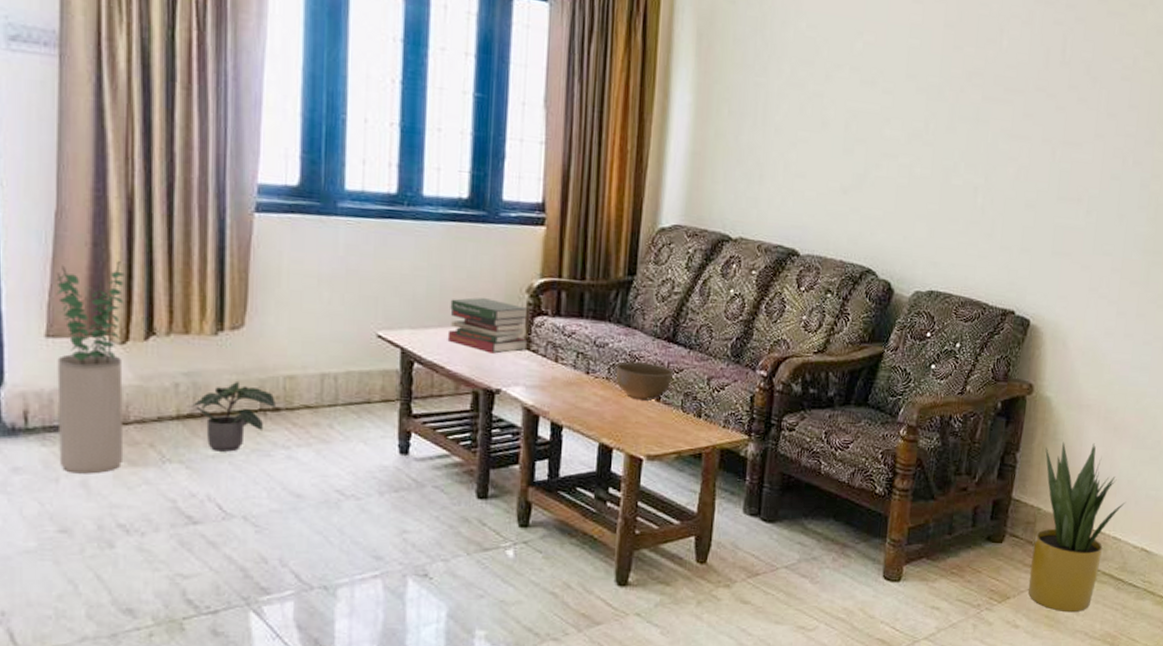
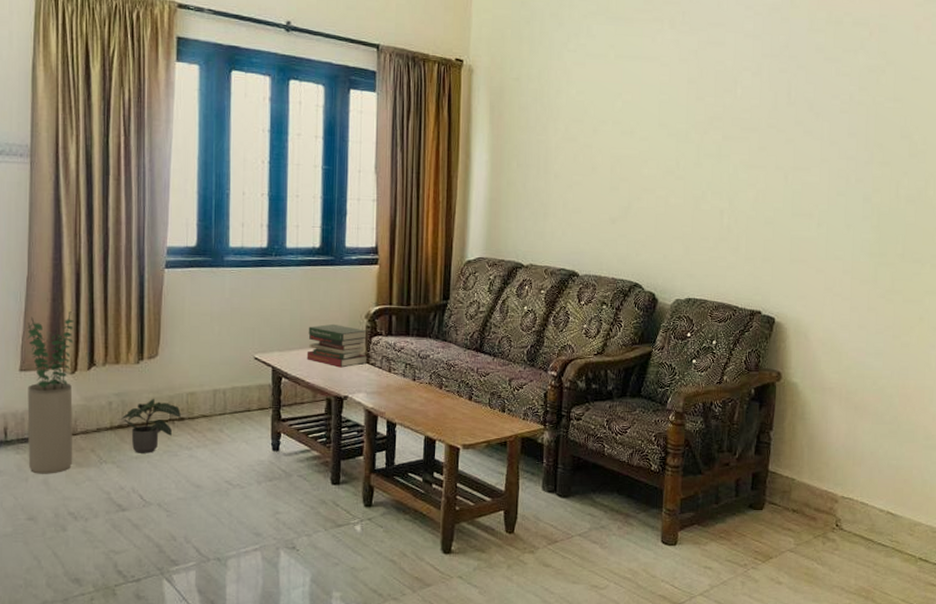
bowl: present [615,361,674,401] -> none [436,369,482,400]
planter: present [1027,441,1127,612] -> none [788,420,871,569]

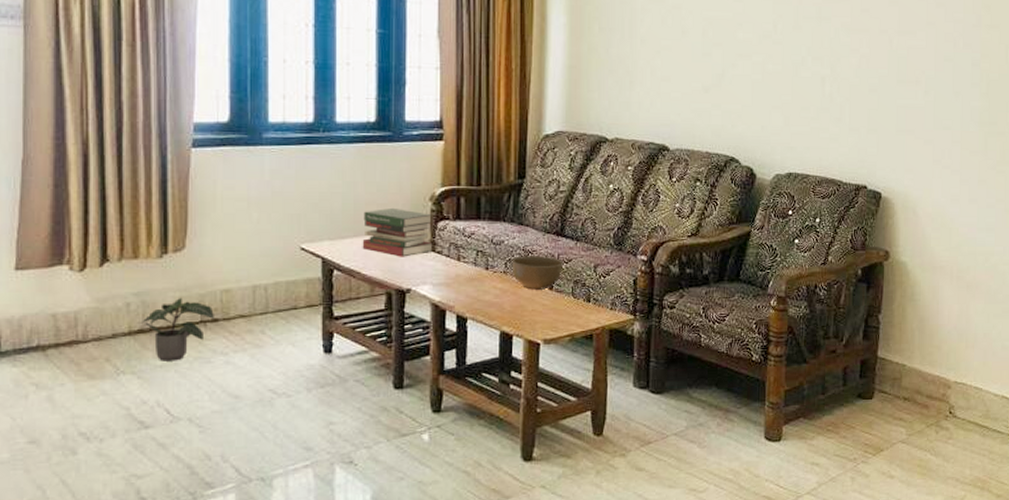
vase: present [27,311,74,474] -> none [23,199,84,390]
bowl: none [436,369,482,400] -> present [512,256,564,290]

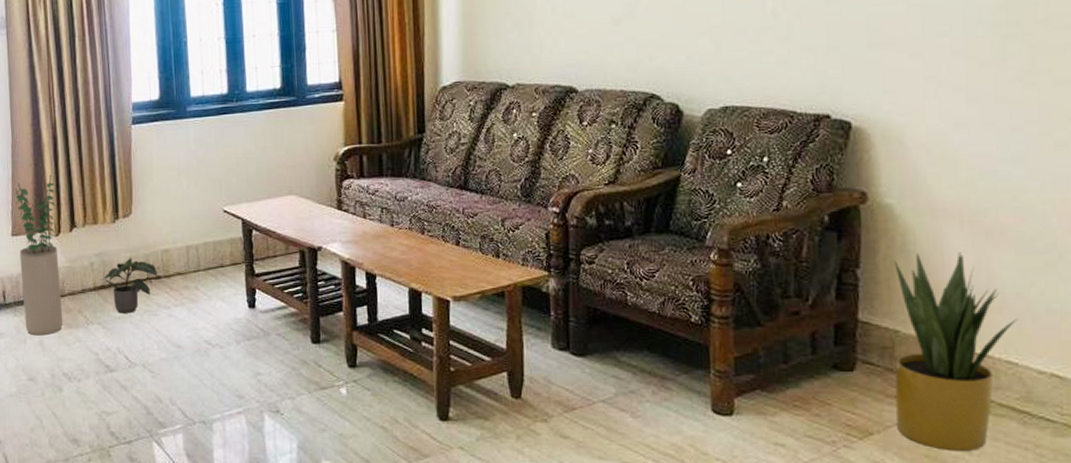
vase: none [23,199,84,390] -> present [15,175,64,336]
books: present [362,207,433,257] -> none [275,169,340,216]
bowl: present [512,256,564,290] -> none [416,211,470,246]
planter: none [899,301,984,460] -> present [894,252,1019,451]

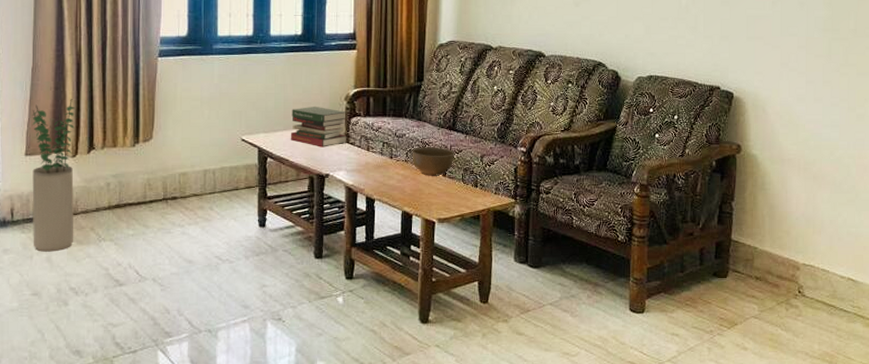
potted plant: present [102,258,157,314] -> none [117,180,174,231]
books: none [275,169,340,216] -> present [290,106,347,147]
bowl: none [416,211,470,246] -> present [412,147,455,176]
planter: present [894,252,1019,451] -> none [752,190,831,335]

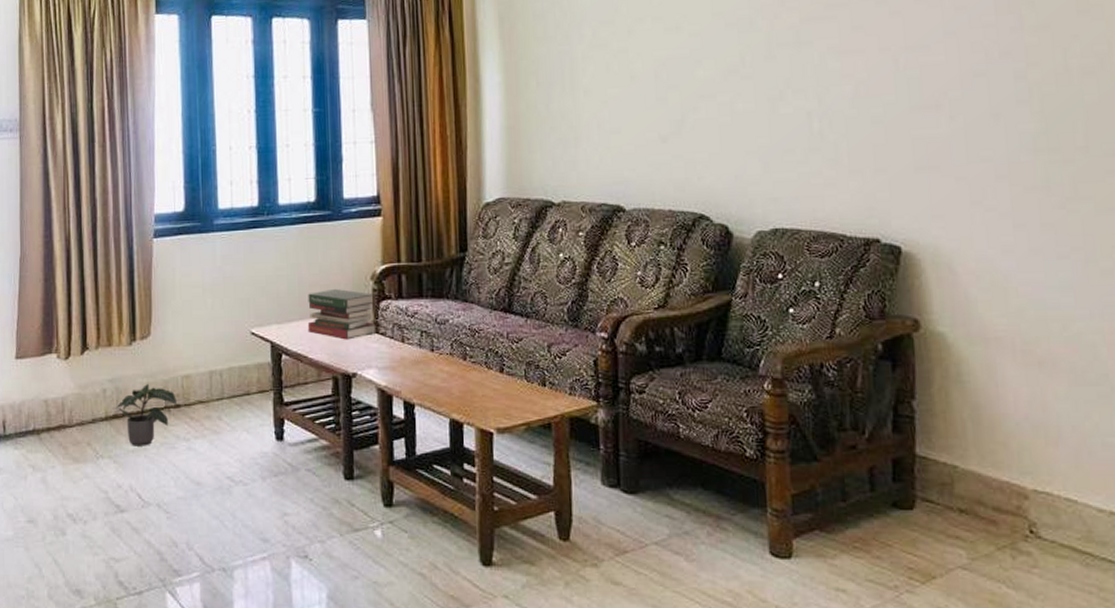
vase: present [32,99,75,252] -> none [21,292,70,471]
potted plant: none [117,180,174,231] -> present [115,384,177,446]
bowl: present [412,147,455,176] -> none [458,335,514,373]

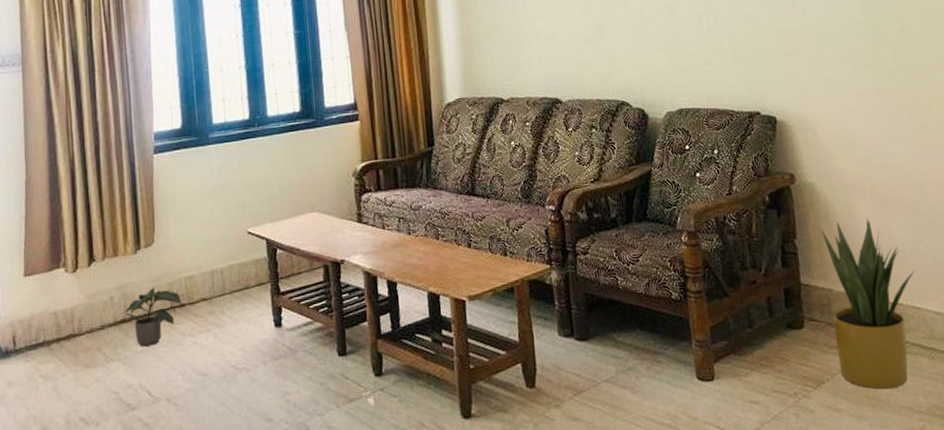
books: present [307,288,377,340] -> none [297,186,360,231]
planter: none [949,383,1075,595] -> present [821,218,916,389]

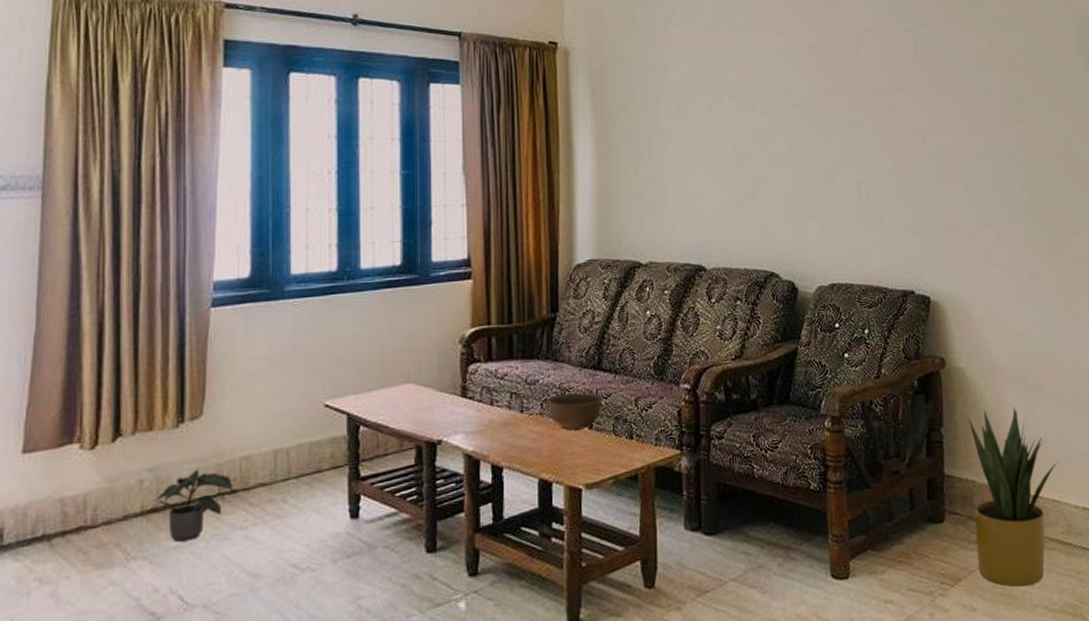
bowl: none [430,216,479,250] -> present [548,392,603,431]

